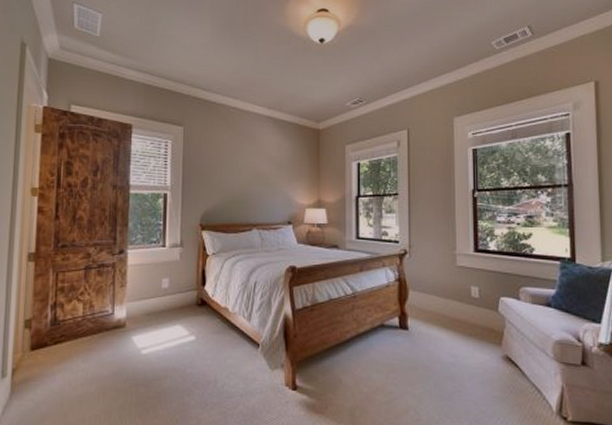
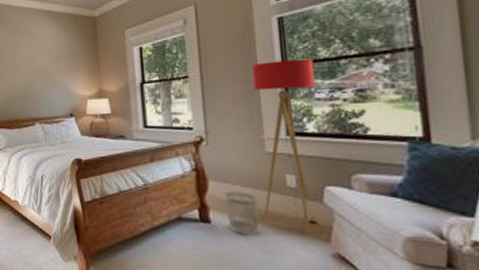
wastebasket: none [420,301,449,340] -> present [223,191,259,235]
floor lamp: none [450,186,498,338] -> present [252,58,318,233]

